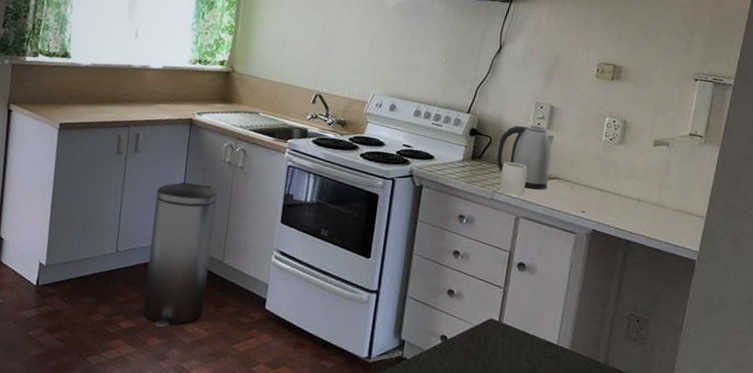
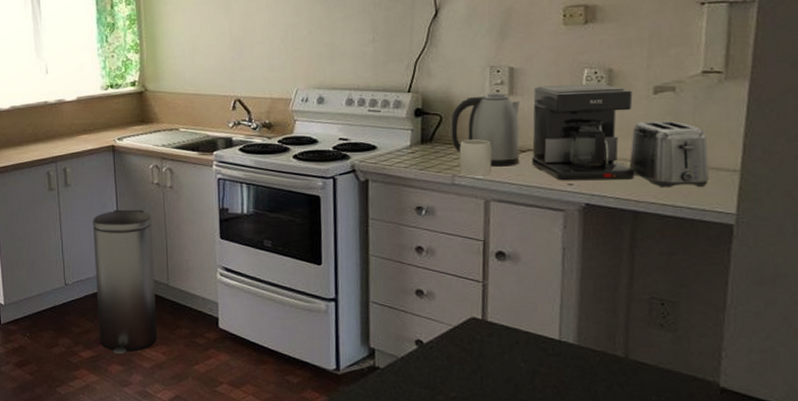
coffee maker: none [556,125,639,214] -> present [531,83,635,181]
toaster: none [628,167,686,228] -> present [629,120,709,189]

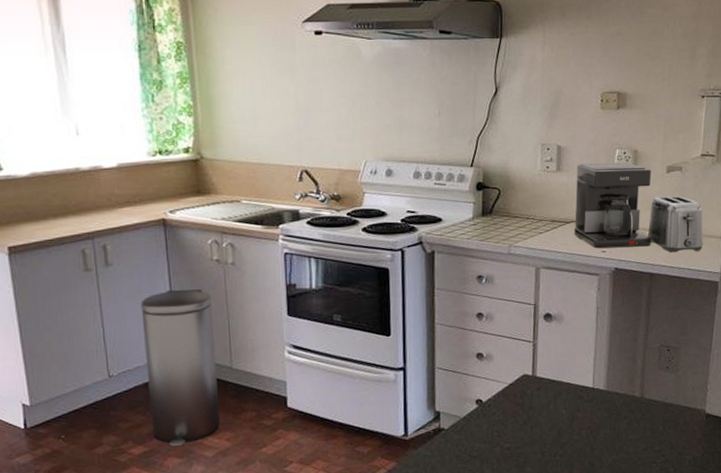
kettle: present [450,92,520,167] -> none [507,168,566,237]
mug: present [459,139,492,177] -> none [515,212,542,246]

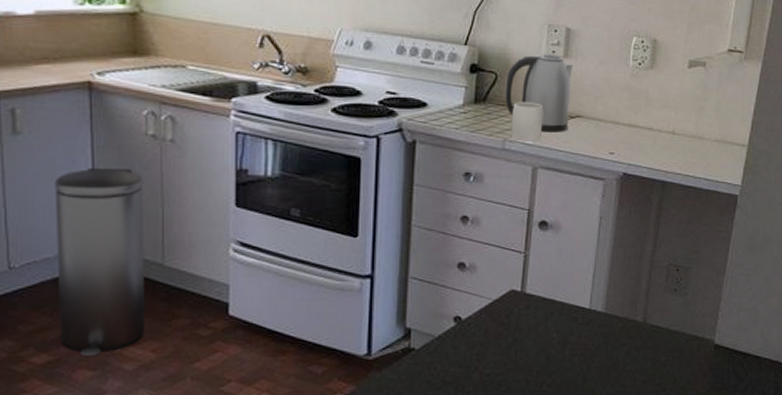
kettle: none [507,168,566,237] -> present [505,53,573,132]
mug: none [515,212,542,246] -> present [511,102,543,142]
coffee maker: present [574,162,652,249] -> none [579,50,671,150]
toaster: present [647,195,703,253] -> none [662,94,726,160]

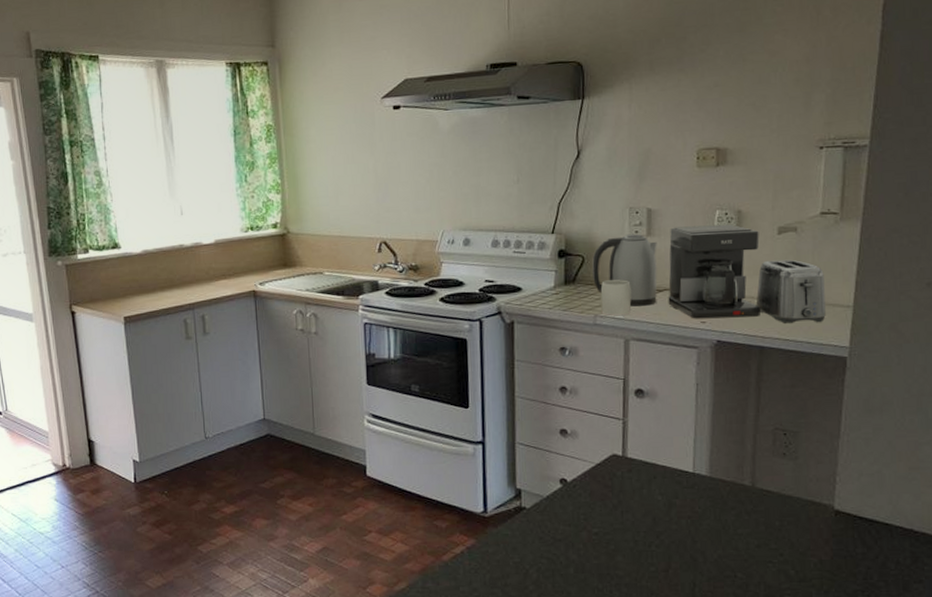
pedal bin: present [54,167,144,357] -> none [233,357,303,509]
coffee maker: none [579,50,671,150] -> present [668,224,762,319]
toaster: none [662,94,726,160] -> present [756,259,826,325]

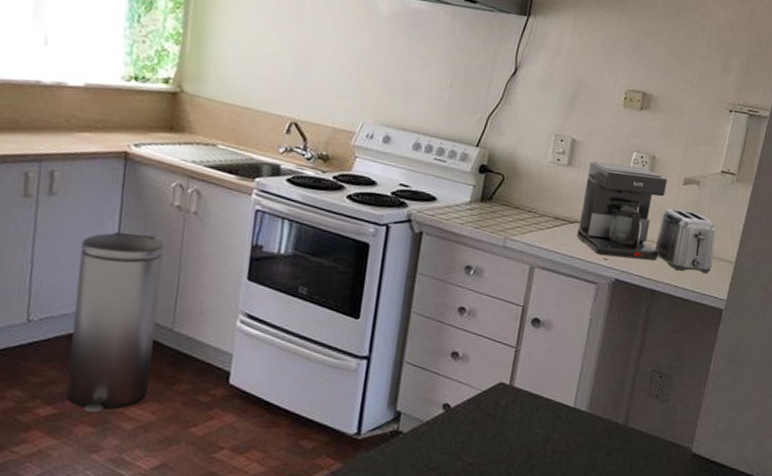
pedal bin: none [233,357,303,509] -> present [67,231,165,413]
kettle: present [592,233,658,307] -> none [509,160,576,236]
mug: present [600,279,632,317] -> none [512,203,545,243]

